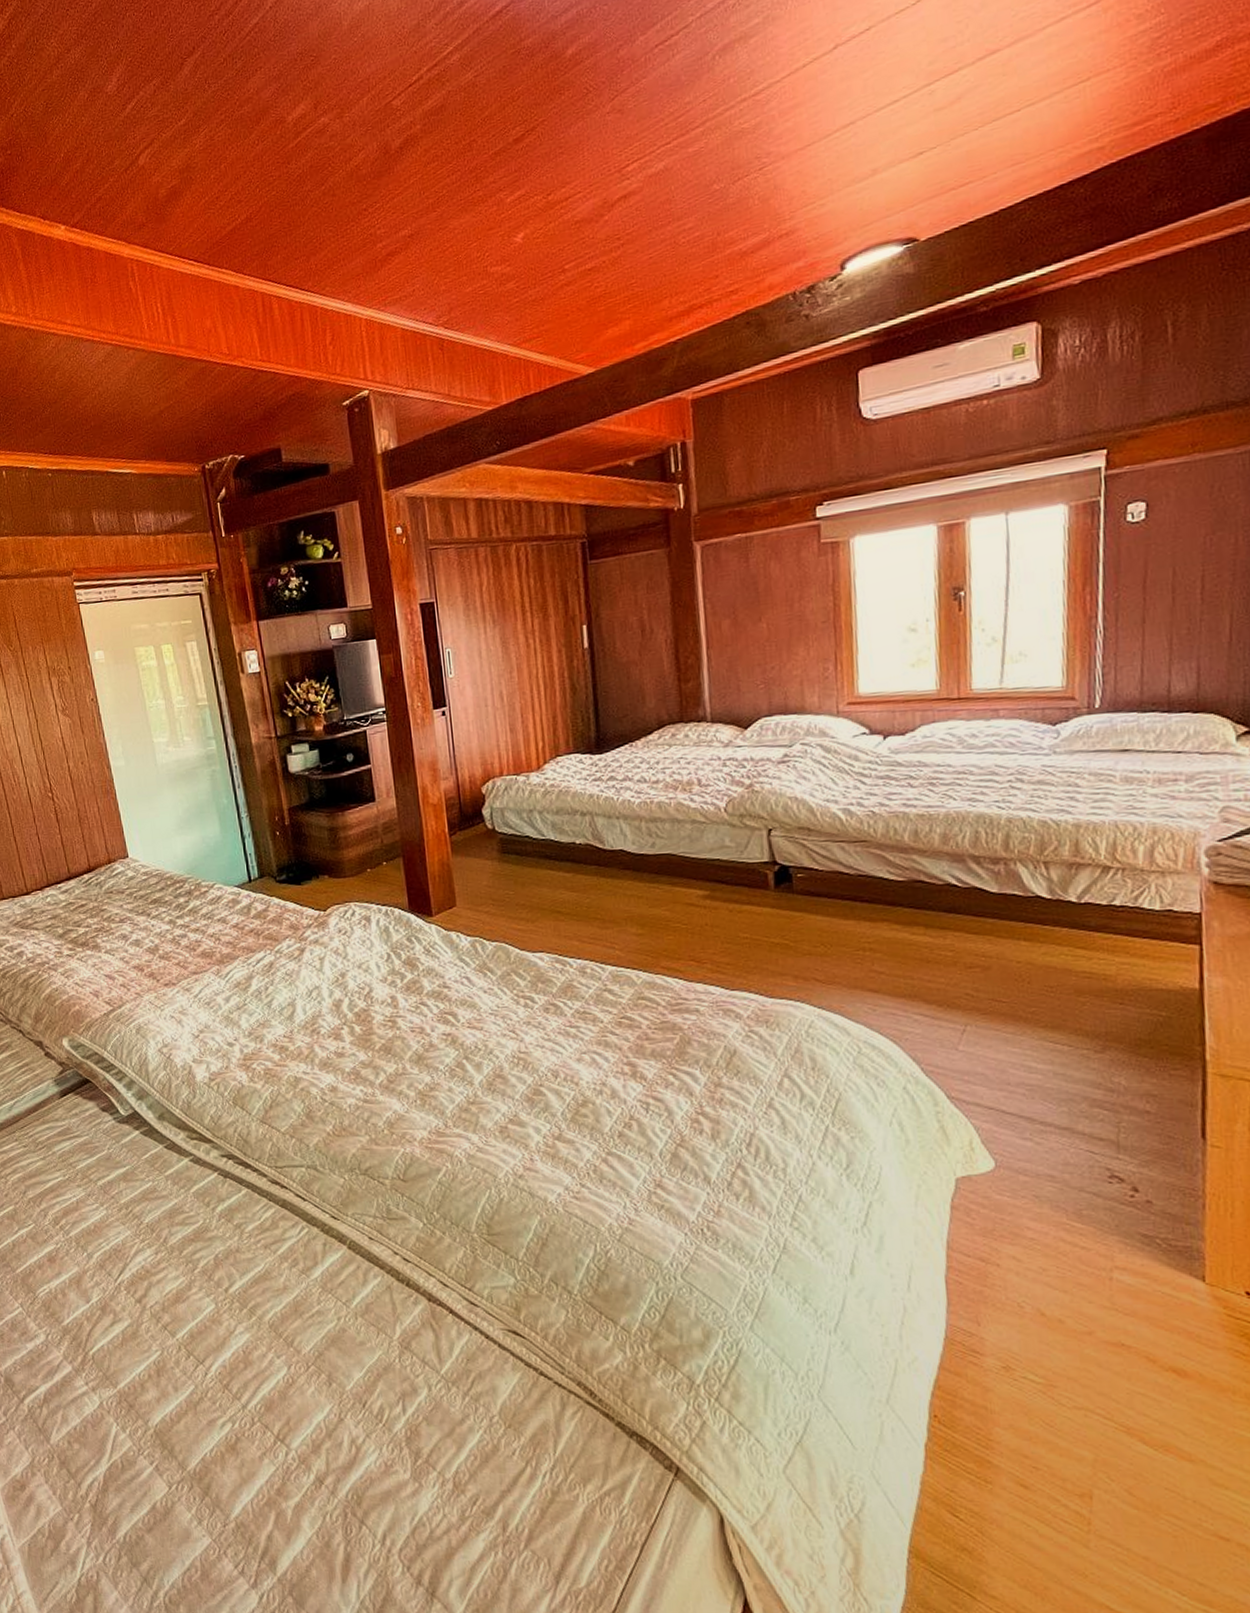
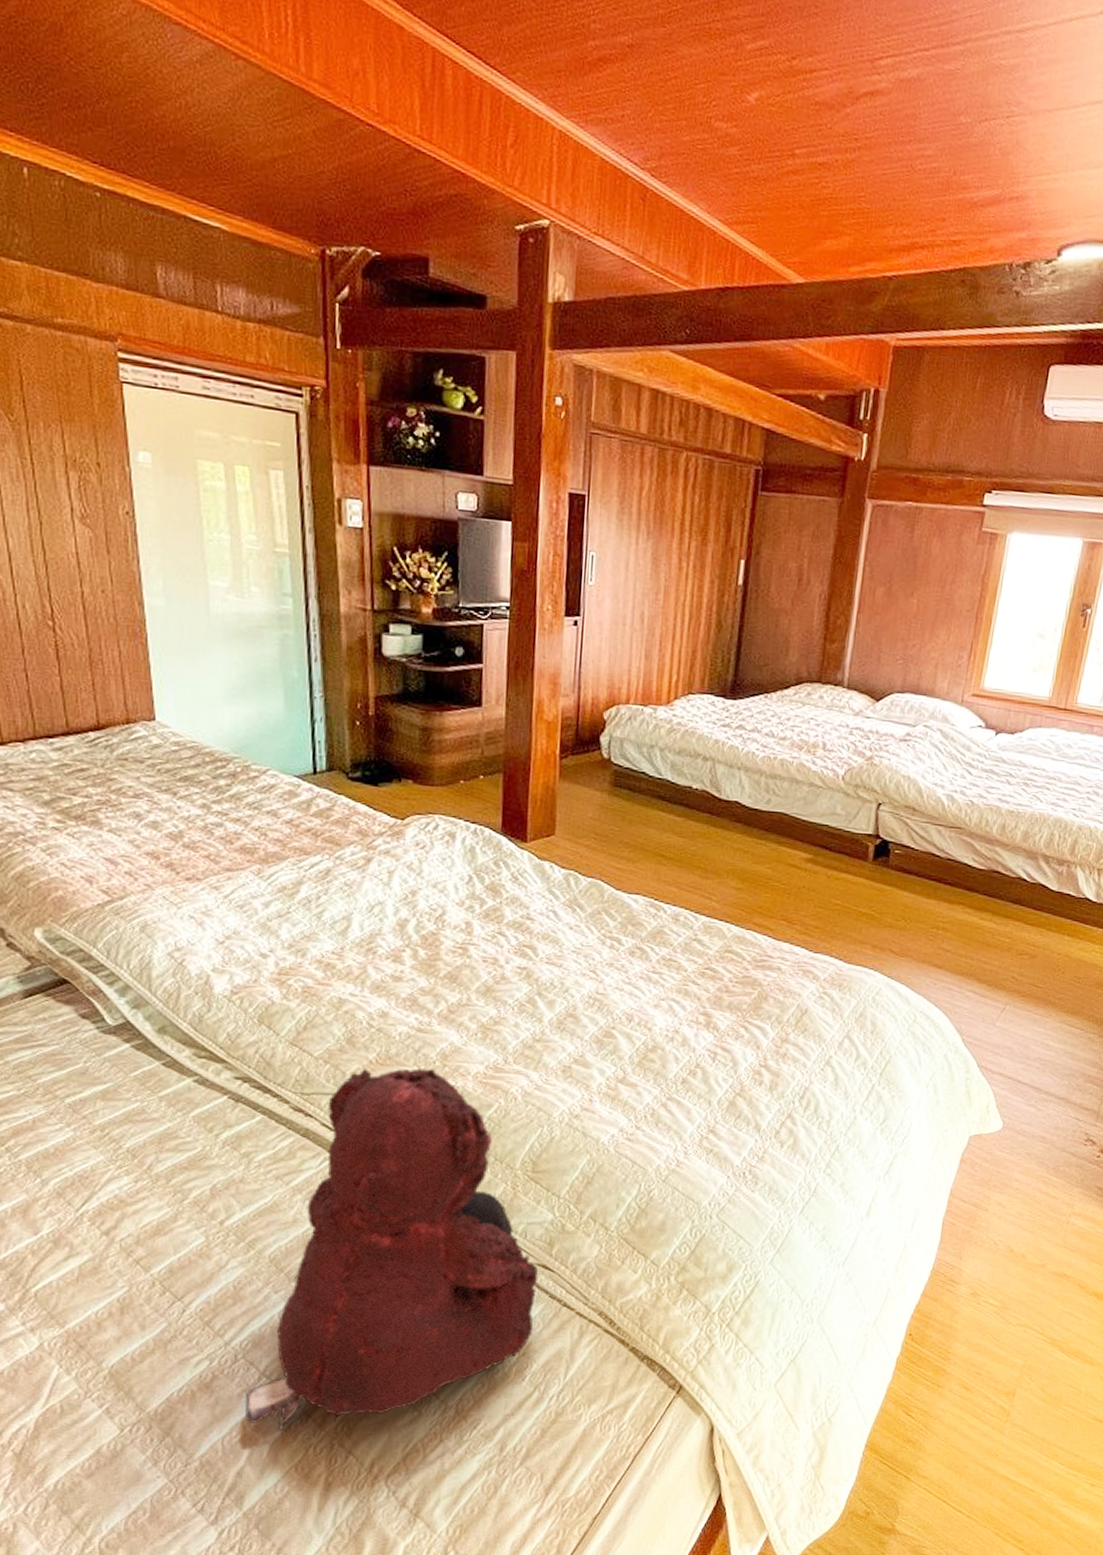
teddy bear: none [265,1137,515,1497] -> present [244,1068,539,1431]

